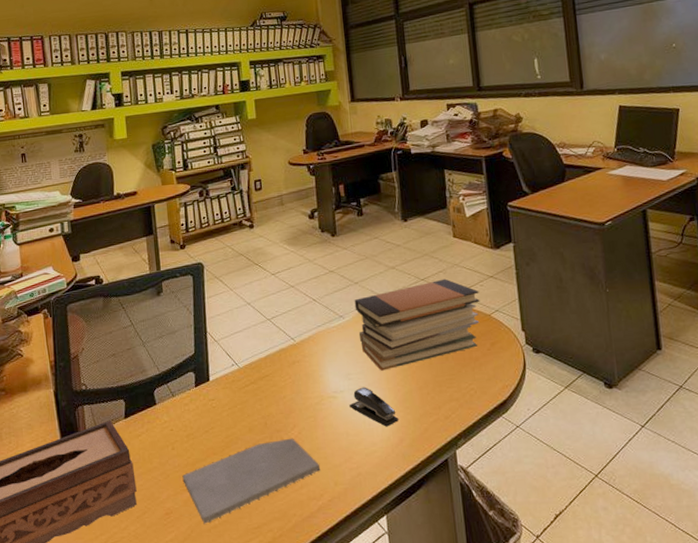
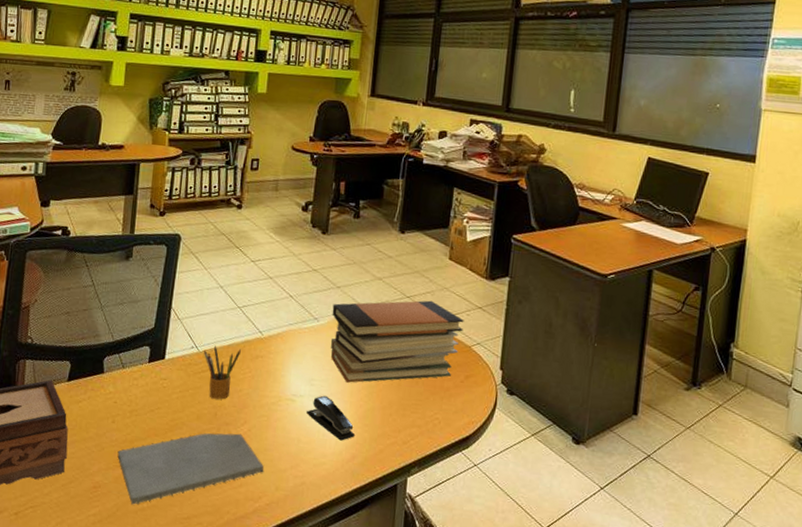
pencil box: none [243,358,279,410] -> present [203,345,242,400]

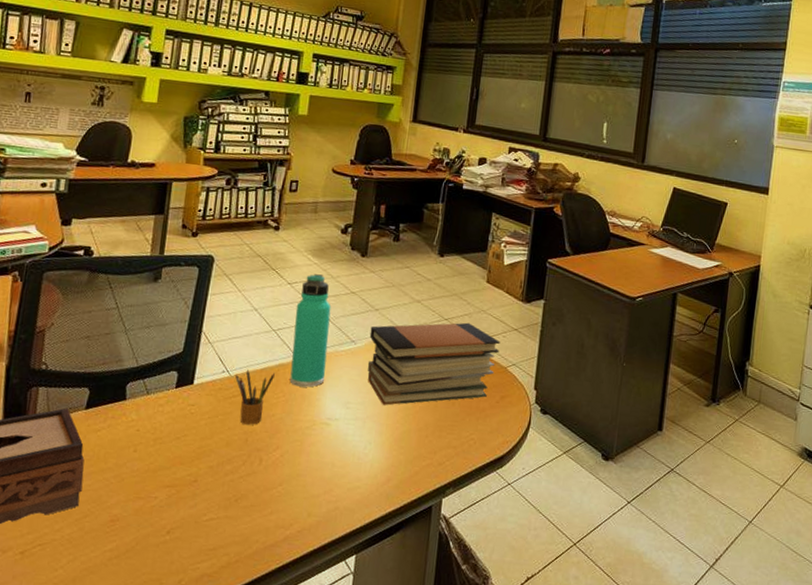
notepad: present [117,433,264,505] -> none [138,459,296,538]
thermos bottle: none [255,251,294,364] -> present [289,274,332,387]
stapler: present [307,395,356,441] -> none [342,418,391,464]

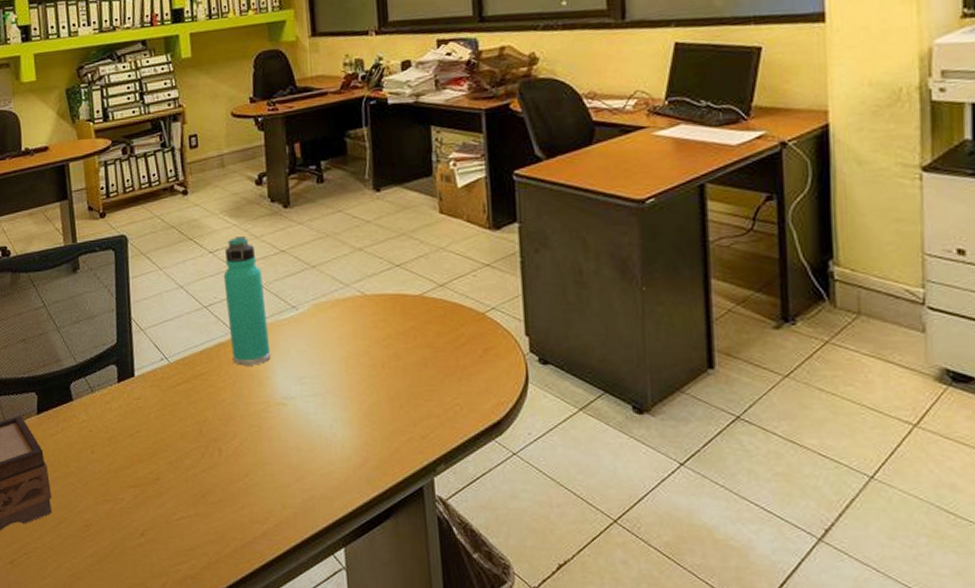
pencil box: present [234,369,276,425] -> none [174,353,217,414]
book stack: present [367,322,501,406] -> none [310,265,472,376]

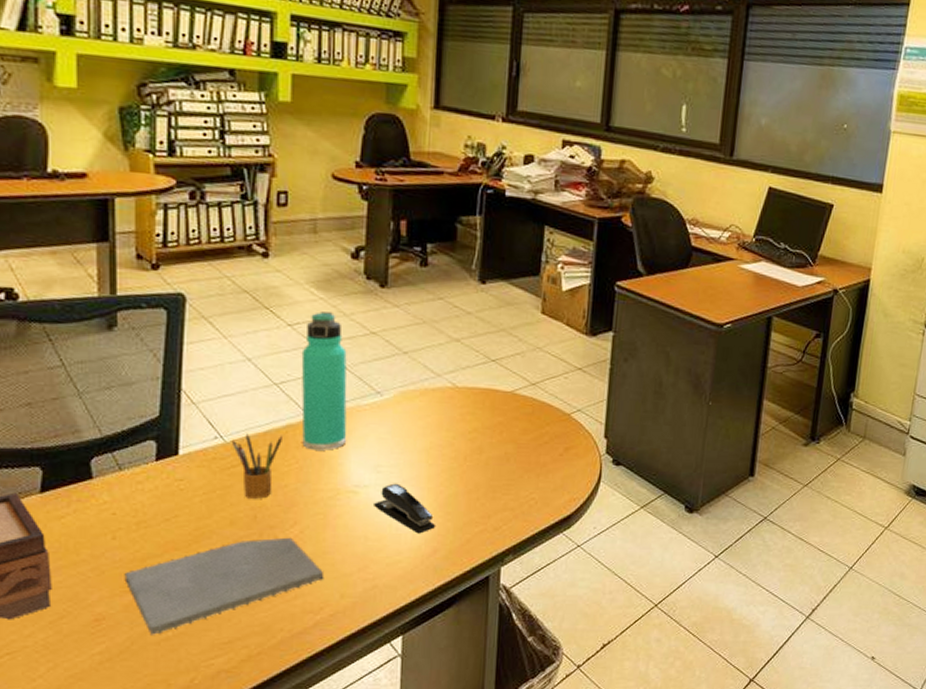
notepad: none [103,449,266,541] -> present [124,537,324,635]
pencil box: none [174,353,217,414] -> present [231,433,284,499]
stapler: none [302,394,364,444] -> present [374,483,436,534]

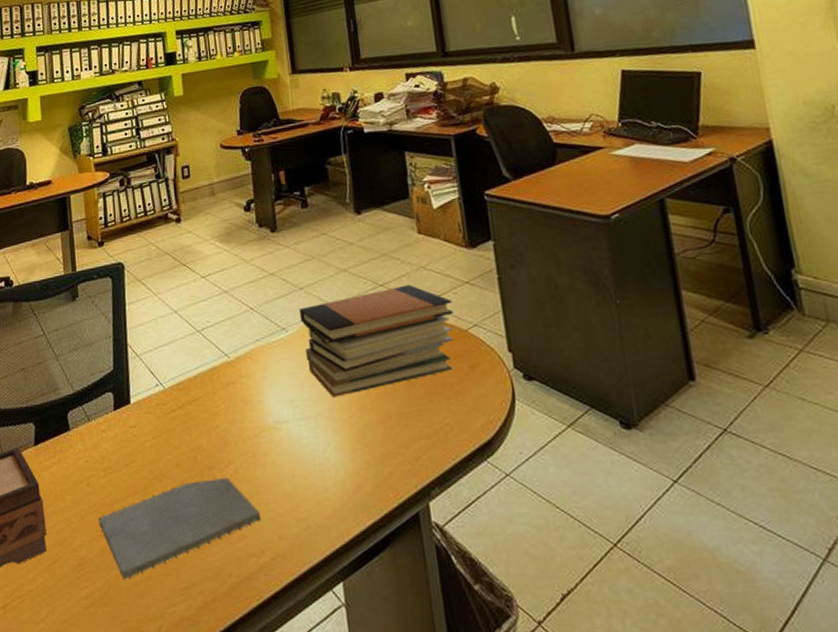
pencil box: present [231,433,284,499] -> none [169,378,210,441]
thermos bottle: present [301,311,347,451] -> none [215,261,263,390]
stapler: present [374,483,436,534] -> none [295,416,357,468]
book stack: none [399,363,562,466] -> present [299,284,454,397]

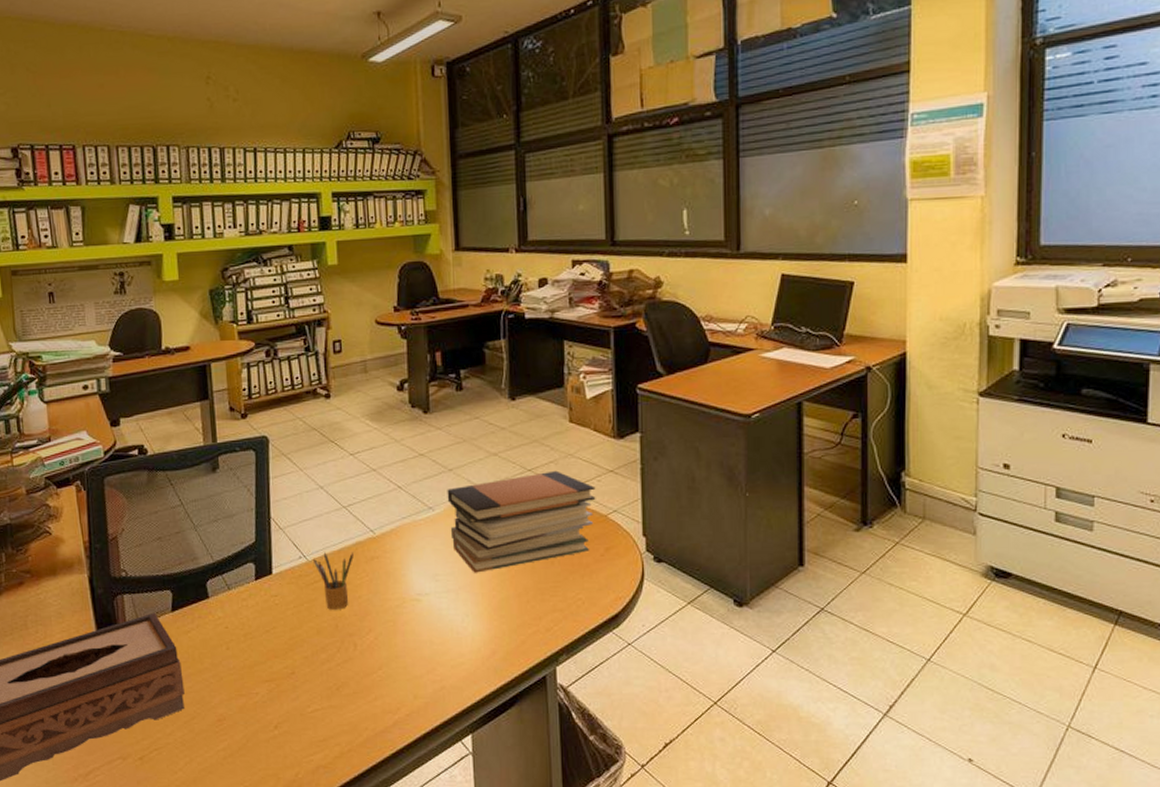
notepad: present [98,477,262,580] -> none [238,643,399,734]
pencil box: none [169,378,210,441] -> present [312,552,355,610]

